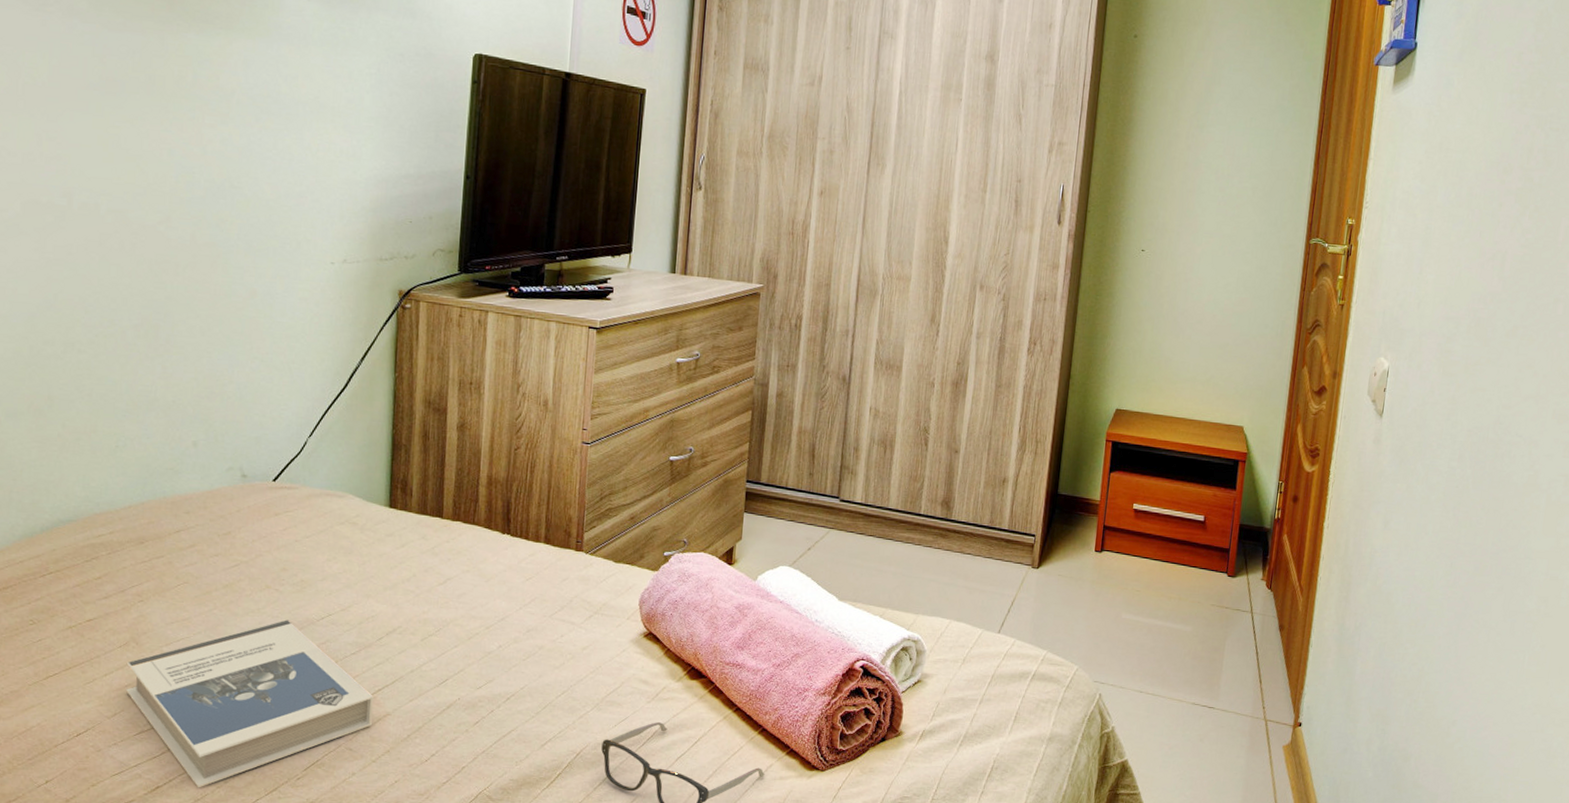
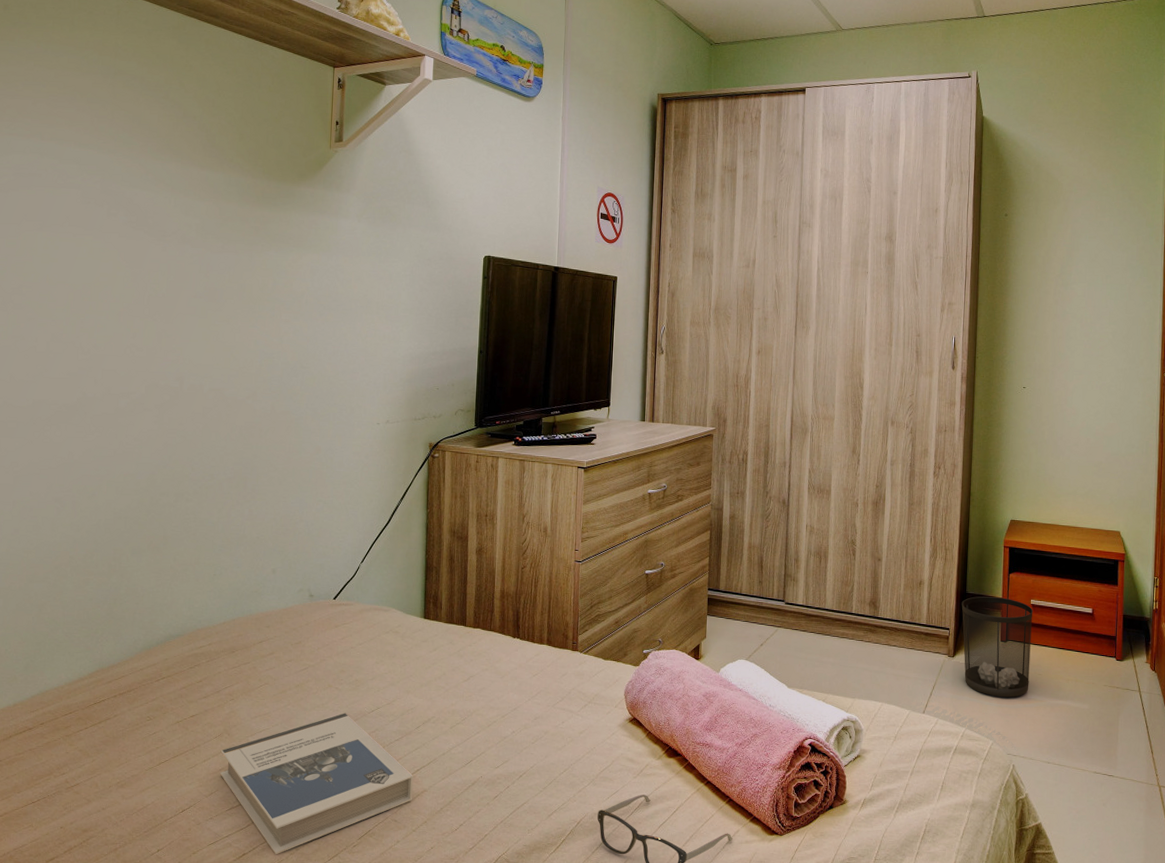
waste bin: none [1049,498,1136,617] -> present [961,596,1034,698]

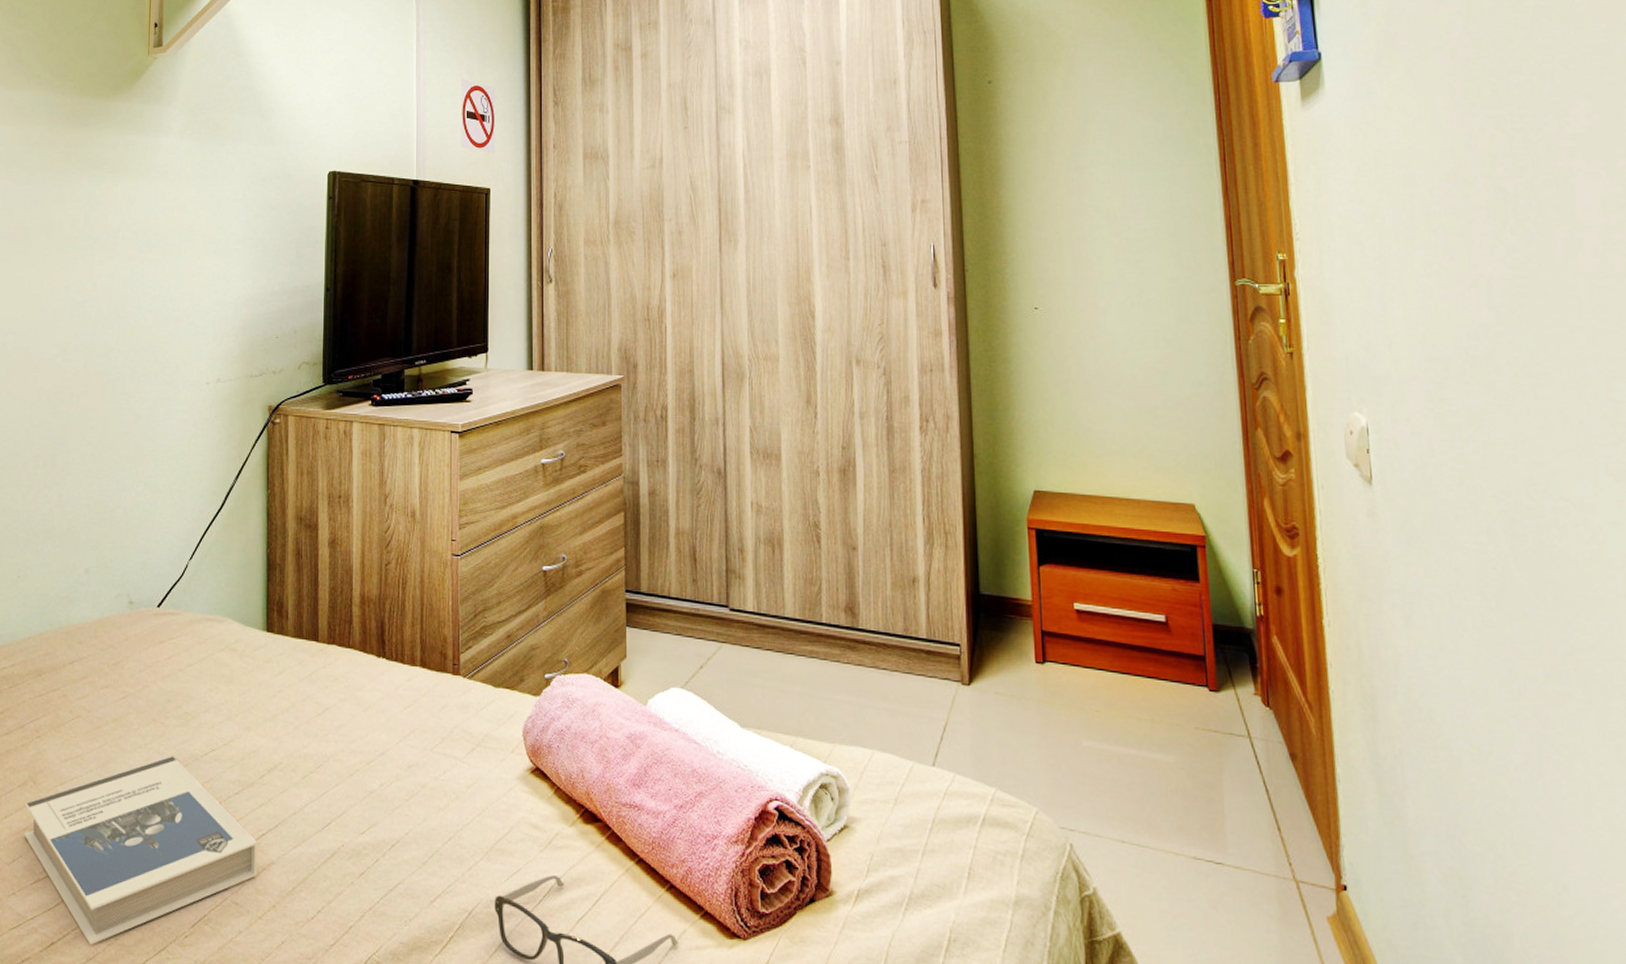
waste bin: present [961,596,1034,698] -> none [974,598,1083,745]

